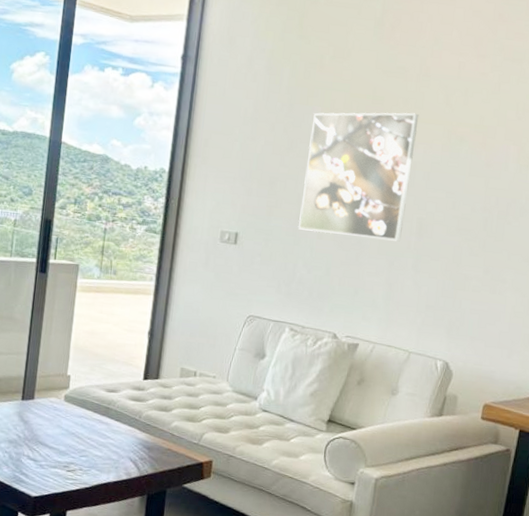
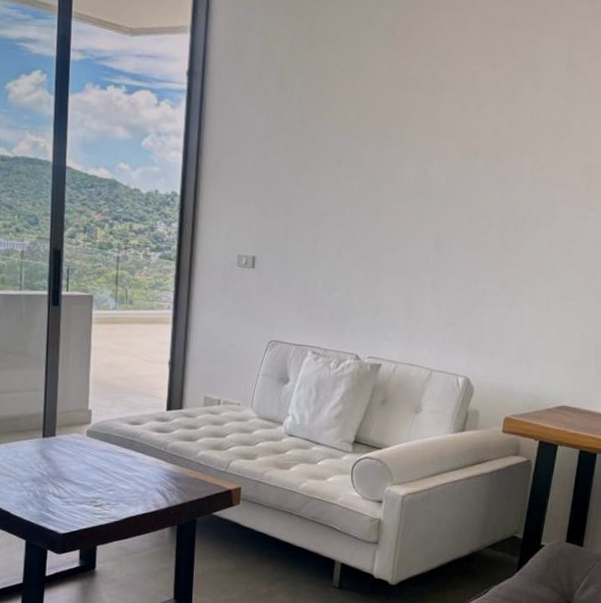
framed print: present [297,112,419,242] -> none [315,126,434,259]

